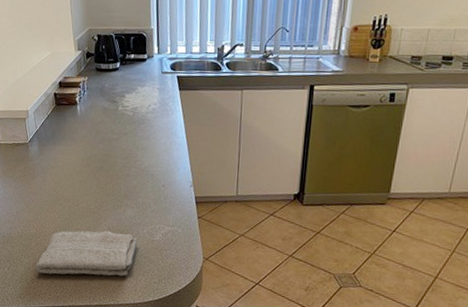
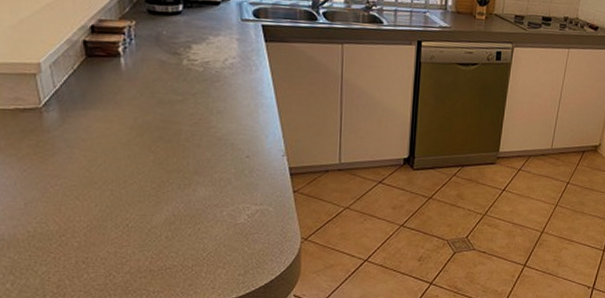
washcloth: present [35,230,138,277] -> none [59,218,215,283]

